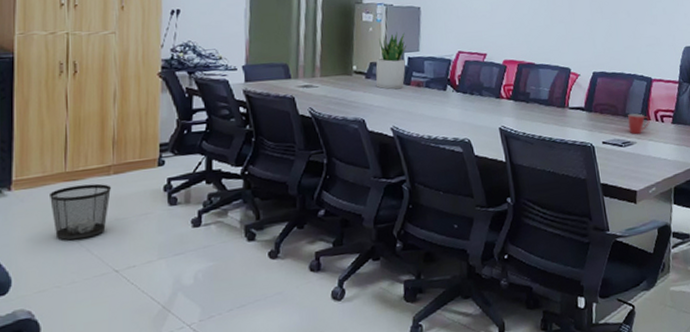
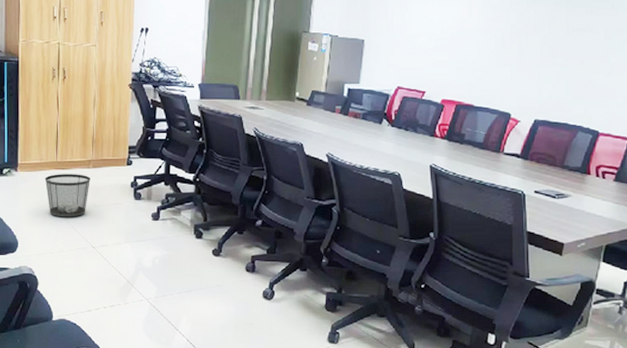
planter: present [375,32,406,90] -> none [315,63,347,118]
mug: present [627,113,650,135] -> none [565,165,589,188]

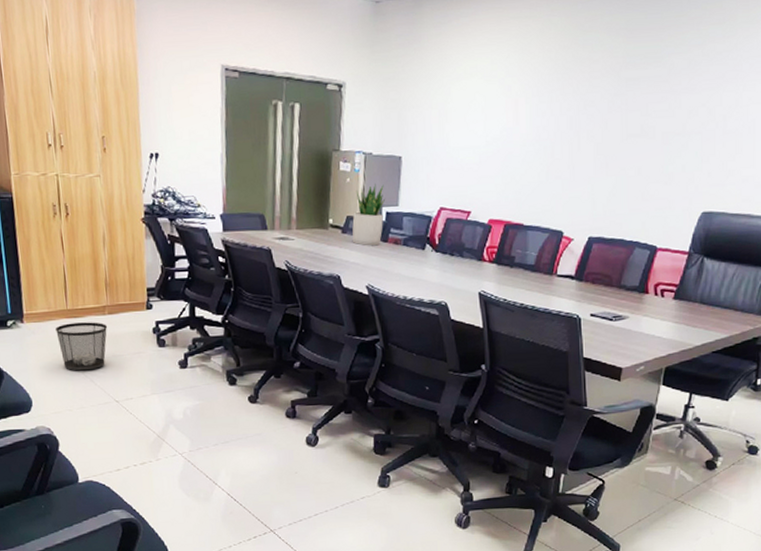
planter: none [315,63,347,118] -> present [352,184,385,246]

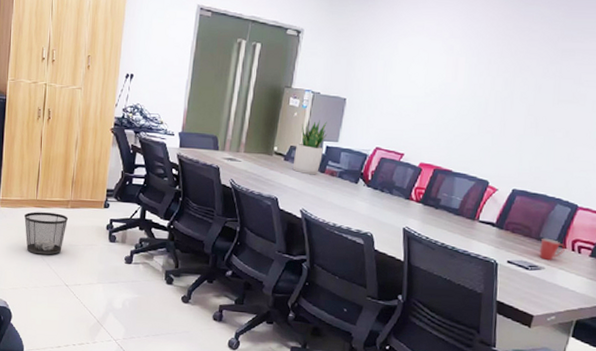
mug: none [622,285,648,309] -> present [539,238,565,261]

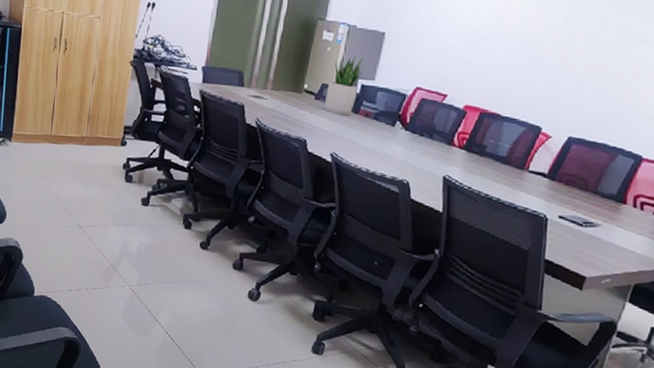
waste bin: present [24,211,69,255] -> none [38,148,84,194]
mug: present [539,238,565,261] -> none [595,191,626,218]

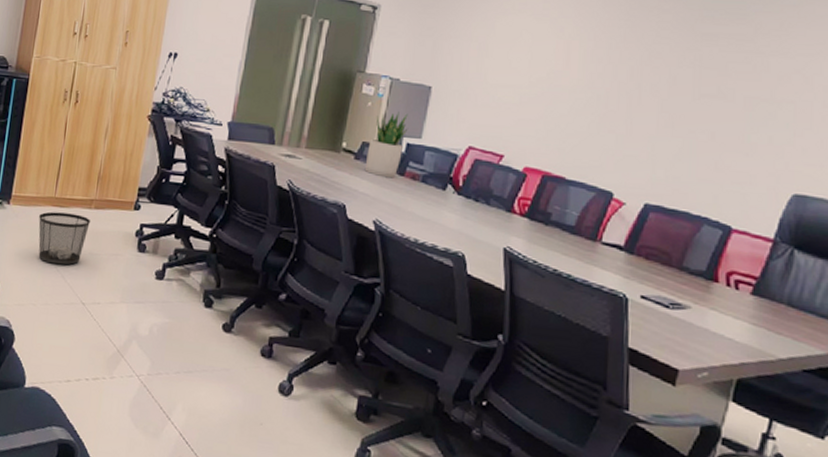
waste bin: none [38,148,84,194] -> present [38,211,91,265]

